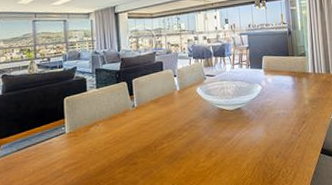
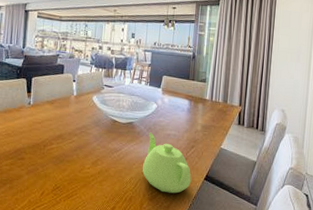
teapot: none [257,115,308,174] -> present [143,132,191,194]

